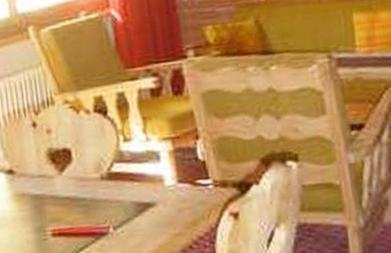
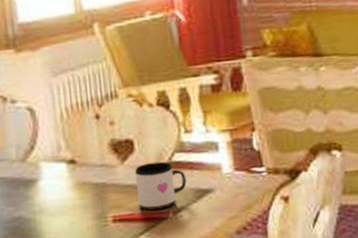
mug: none [73,172,127,225] -> present [135,161,187,211]

